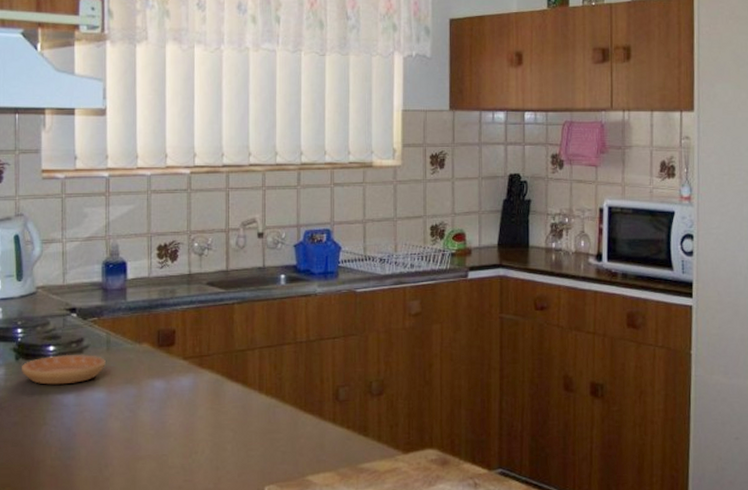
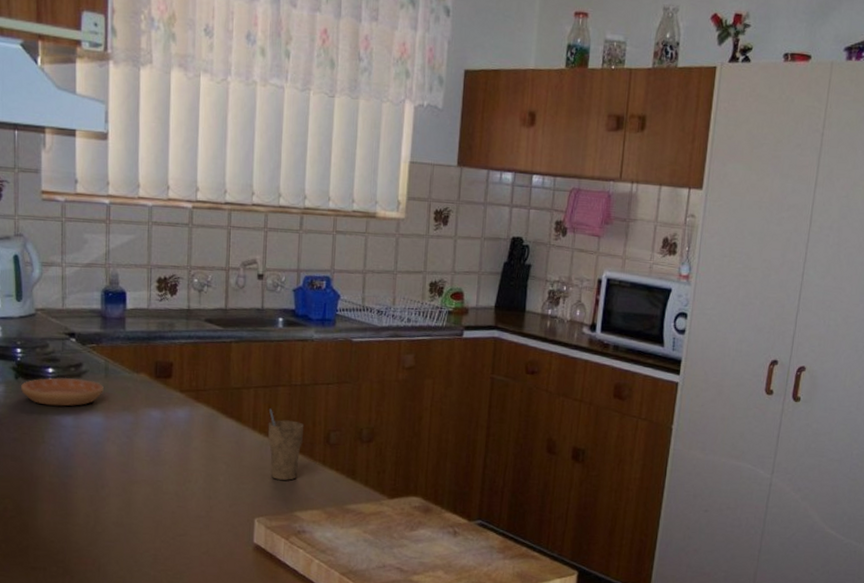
cup: none [274,368,312,443] -> present [267,408,304,480]

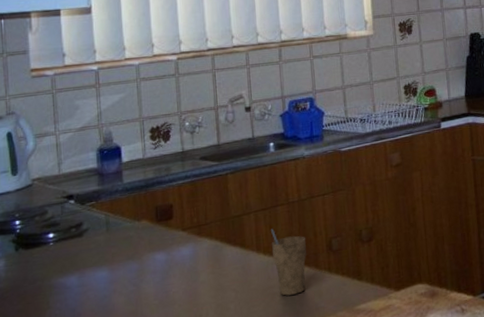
saucer: present [21,378,104,407] -> none [22,236,106,271]

